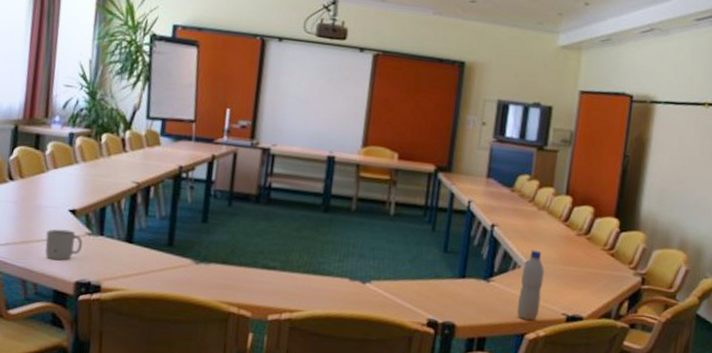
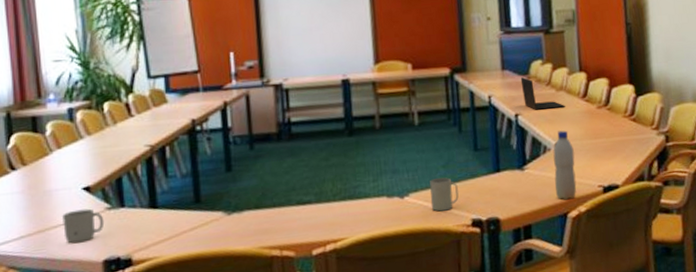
mug: none [390,270,420,305] -> present [430,177,459,212]
laptop: none [503,189,544,229] -> present [520,77,565,111]

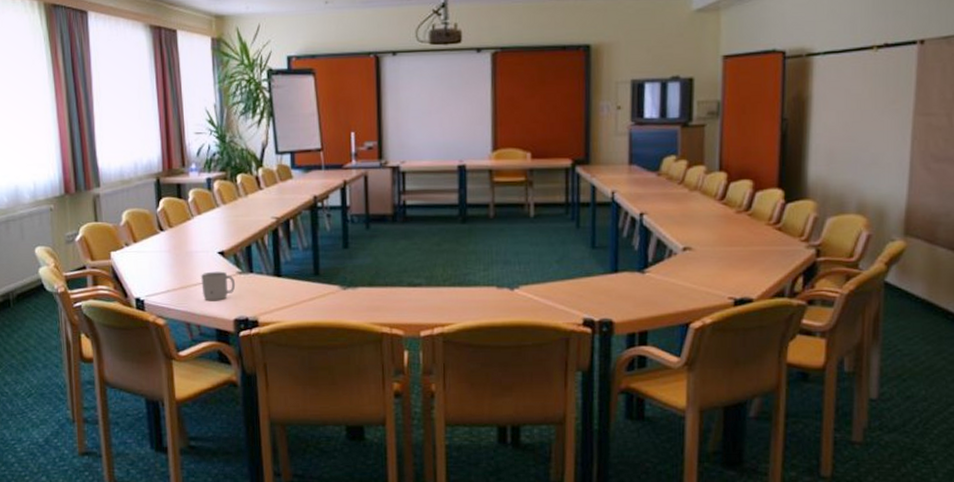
mug: present [430,177,459,212] -> none [541,272,571,307]
laptop: present [520,77,565,111] -> none [649,174,699,211]
water bottle: present [553,130,577,200] -> none [678,234,704,309]

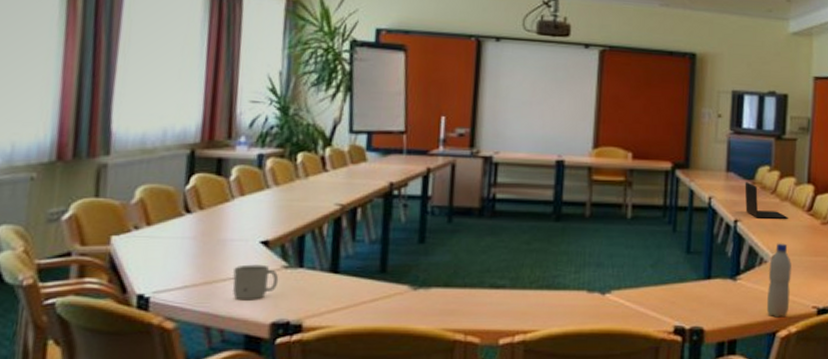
laptop: none [649,174,699,211] -> present [744,182,788,220]
water bottle: none [678,234,704,309] -> present [766,243,791,318]

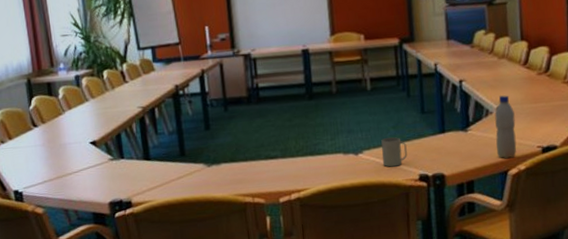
mug: present [232,264,279,301] -> none [75,159,109,188]
mug: none [632,277,664,314] -> present [381,137,407,167]
laptop: present [744,182,788,220] -> none [464,46,507,78]

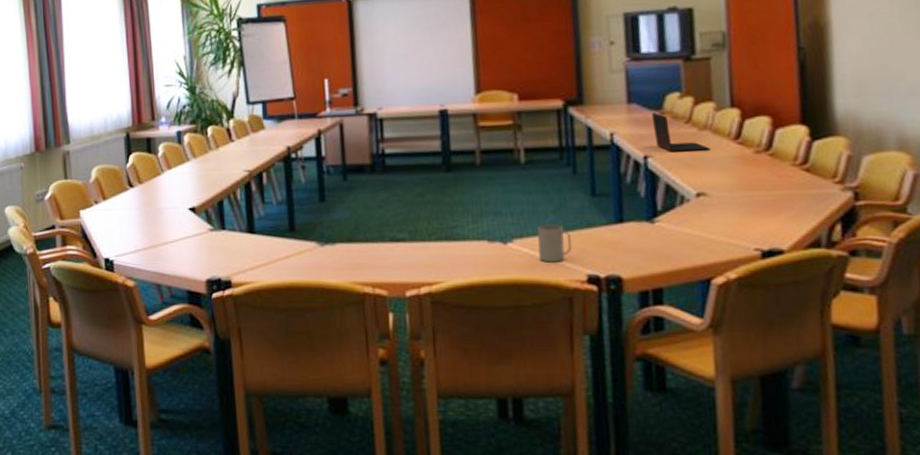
laptop: none [464,46,507,78] -> present [651,113,711,154]
water bottle: present [494,95,517,159] -> none [693,178,725,263]

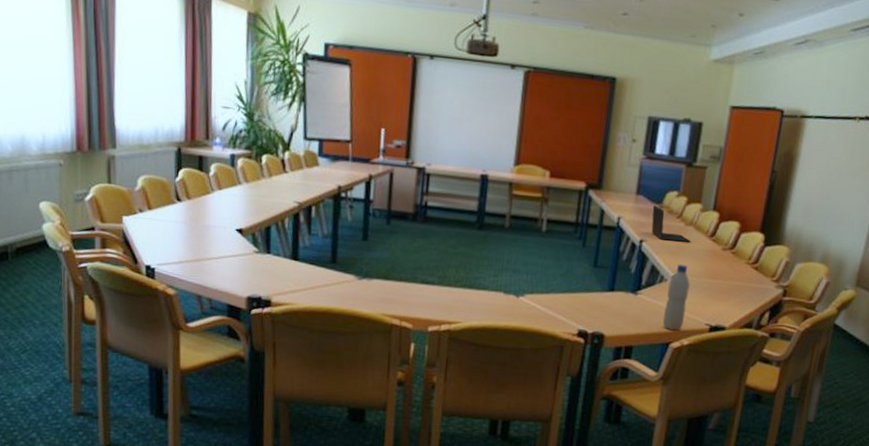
mug: present [537,223,572,263] -> none [542,284,571,317]
water bottle: none [693,178,725,263] -> present [662,264,690,331]

